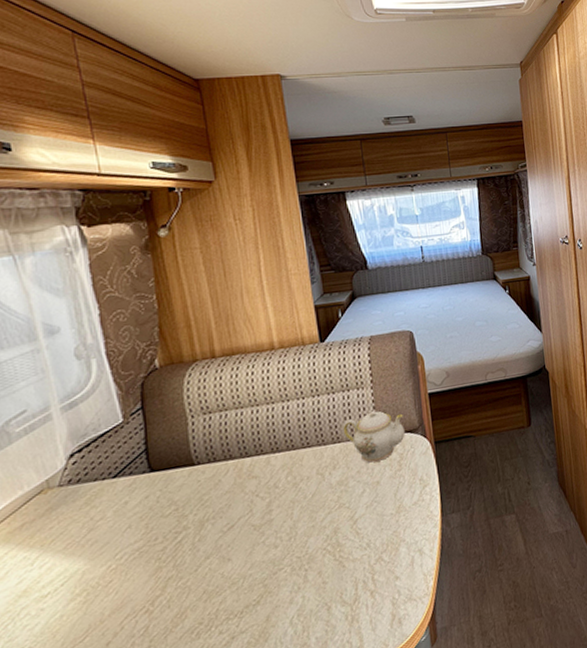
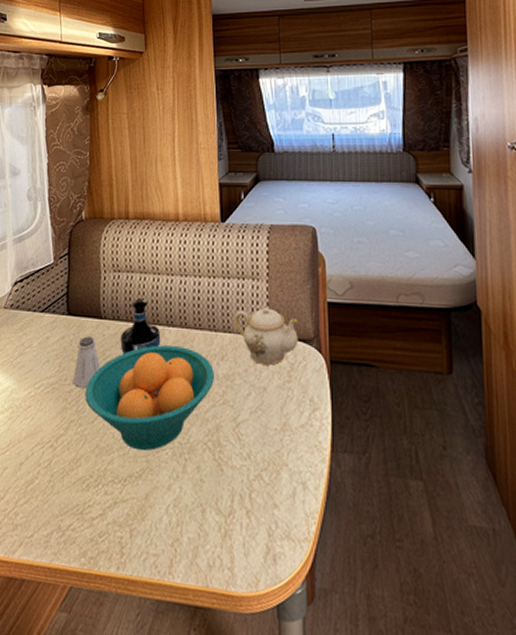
saltshaker: none [165,486,199,542] -> present [72,336,101,387]
fruit bowl: none [182,467,328,580] -> present [85,345,214,451]
tequila bottle: none [219,433,267,494] -> present [120,298,161,354]

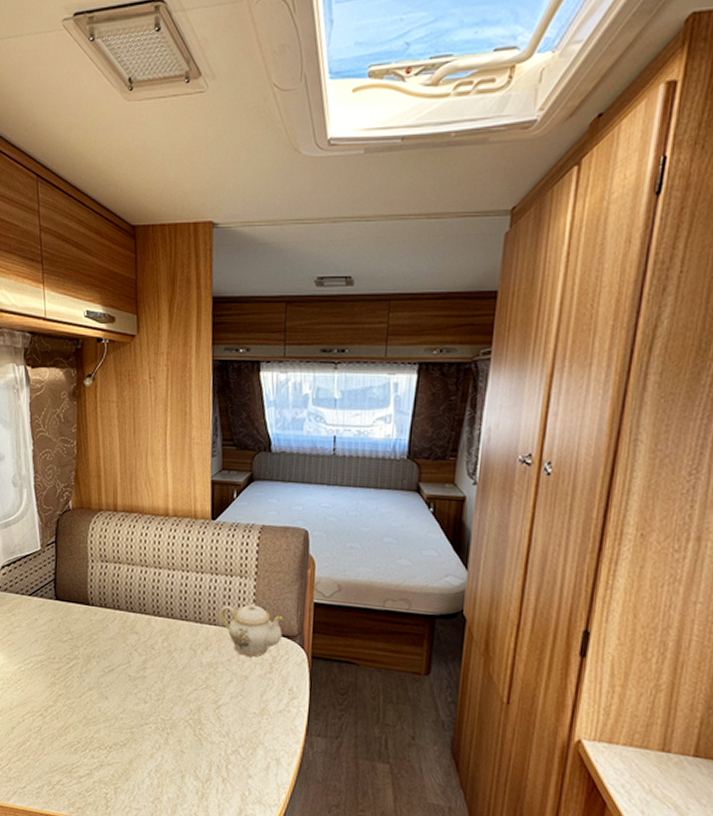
saltshaker: present [72,336,101,387] -> none [61,620,88,666]
fruit bowl: present [85,345,214,451] -> none [73,632,198,724]
tequila bottle: present [120,298,161,354] -> none [107,588,147,639]

